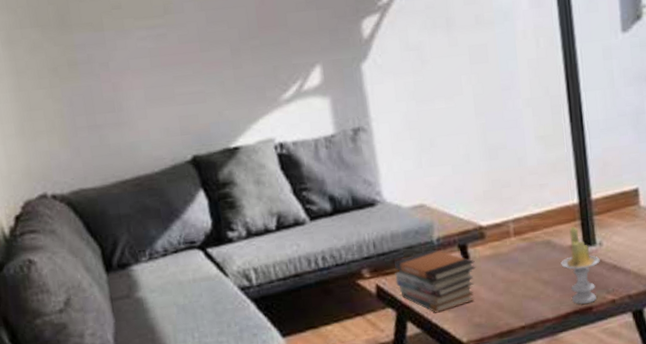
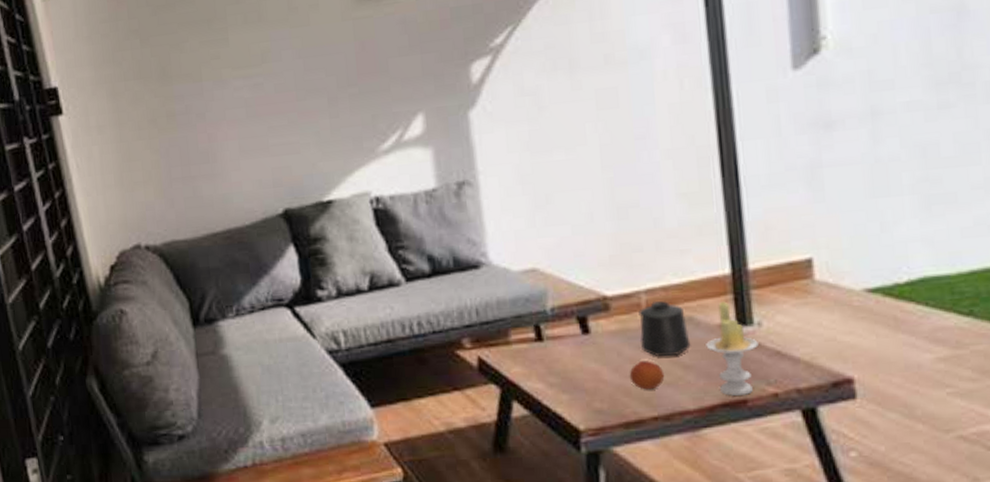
book stack: present [393,249,475,313] -> none [499,320,597,394]
fruit: none [501,279,530,304] -> present [629,361,665,390]
mug: none [508,228,549,276] -> present [638,300,691,357]

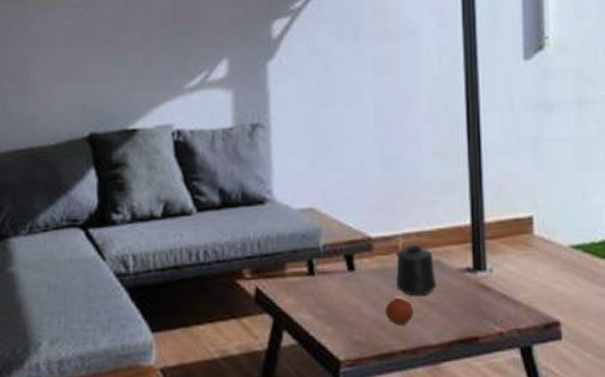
candle: present [706,301,758,396] -> none [448,248,489,334]

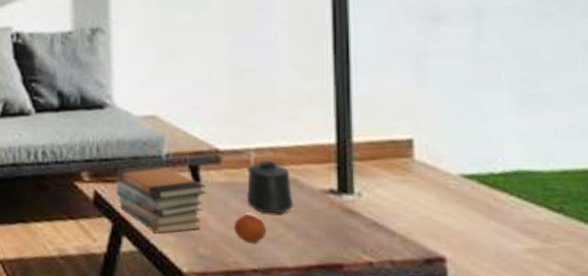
book stack: none [276,256,360,325] -> present [116,164,206,234]

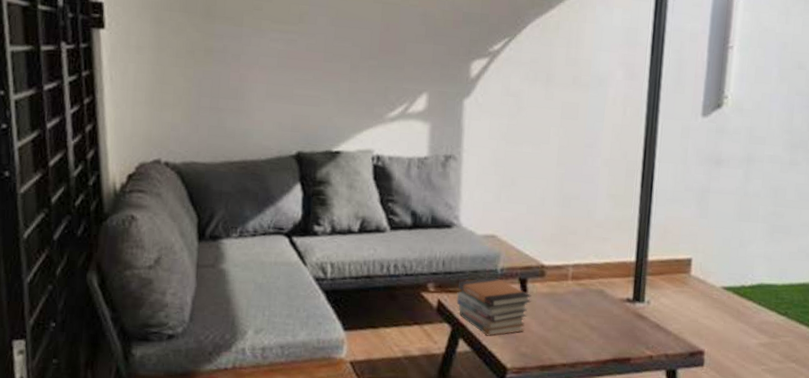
fruit: present [233,214,267,243] -> none [550,319,576,342]
mug: present [247,159,294,214] -> none [563,274,599,319]

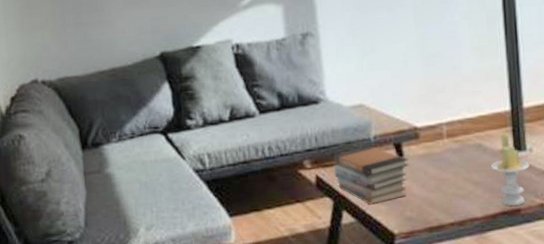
candle: none [609,281,645,356] -> present [491,132,530,206]

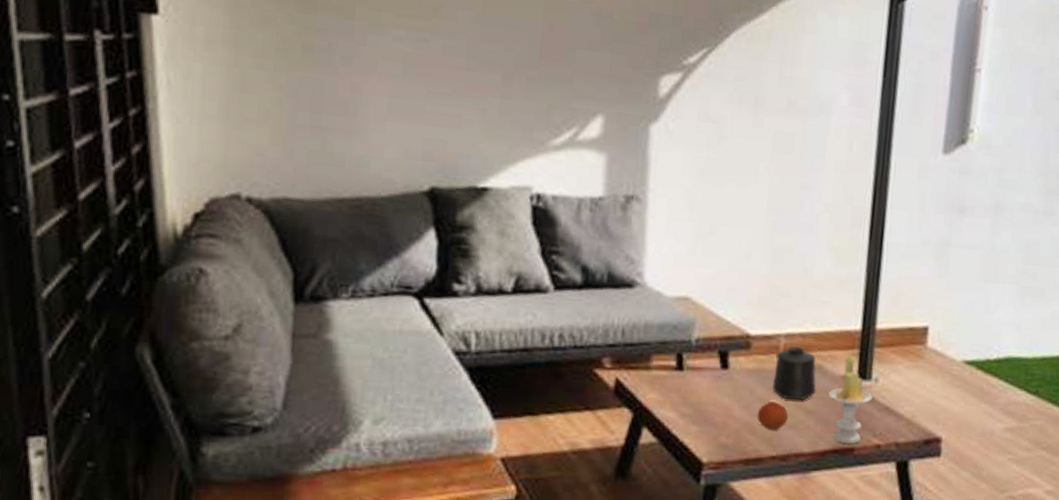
book stack: present [333,146,409,205] -> none [639,350,734,424]
fruit: none [433,178,460,202] -> present [756,401,789,430]
mug: none [441,131,480,176] -> present [772,345,817,401]

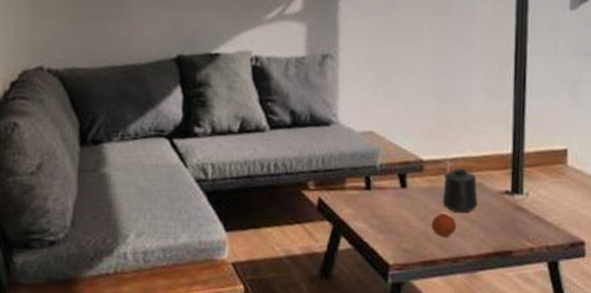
candle: present [829,355,872,445] -> none [488,174,525,248]

